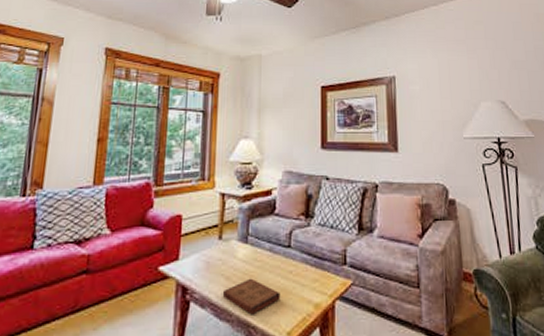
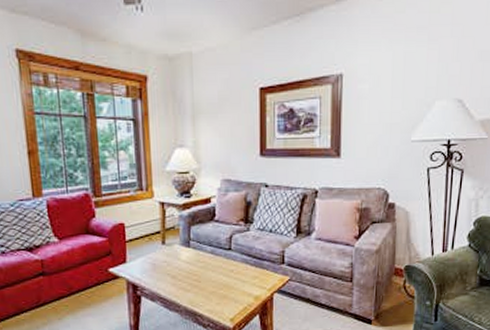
book: present [222,278,281,315] -> none [169,276,223,306]

